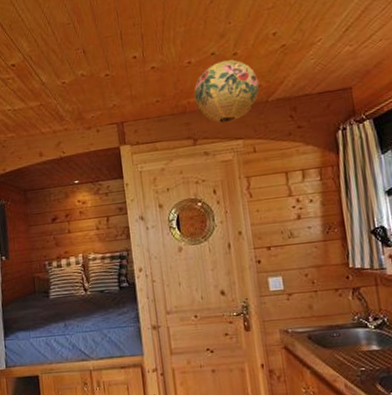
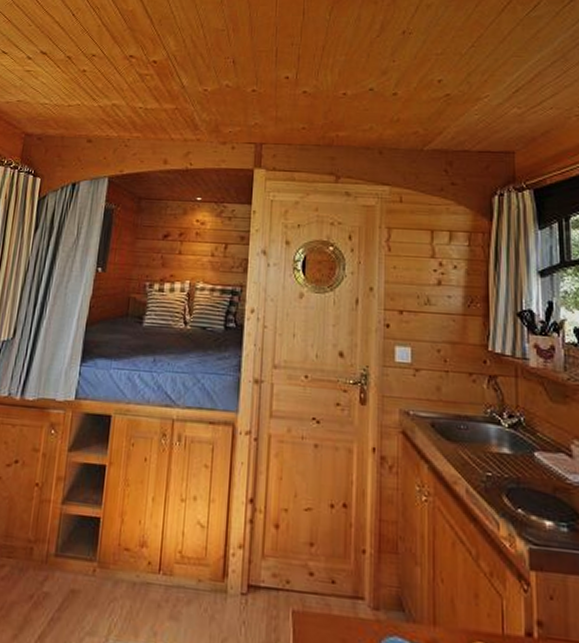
paper lantern: present [194,59,259,124] -> none [344,99,416,165]

